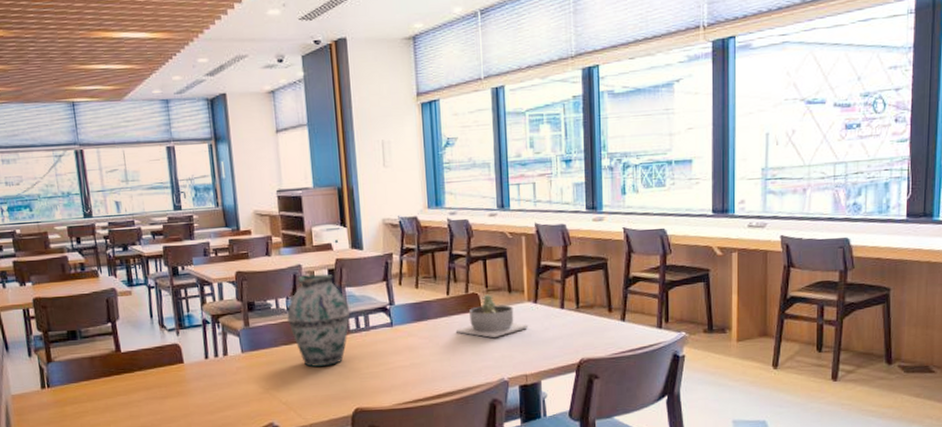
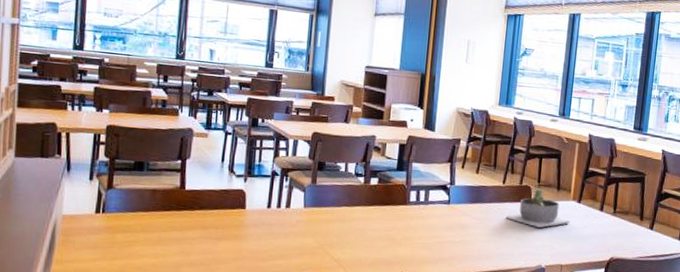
vase: present [287,274,350,367] -> none [353,145,413,231]

